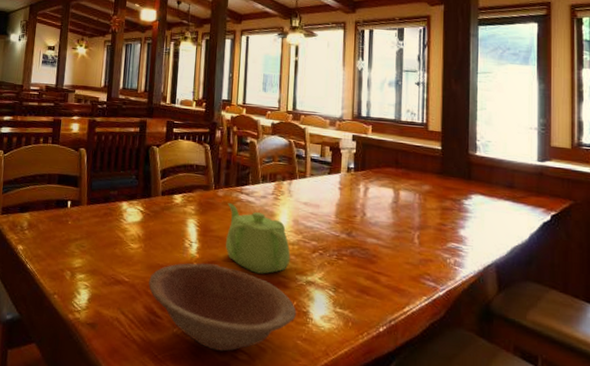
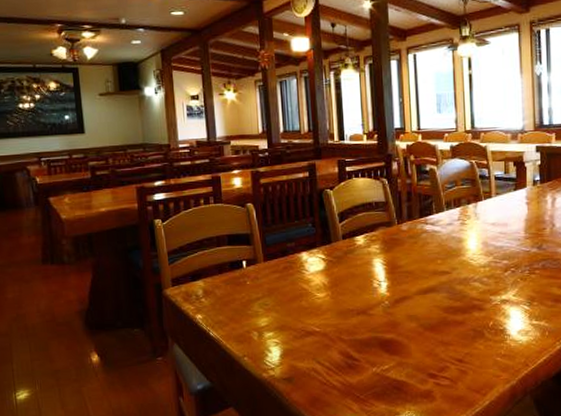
bowl: present [148,263,297,352] -> none [341,299,494,381]
teapot: present [226,202,291,274] -> none [413,235,483,301]

